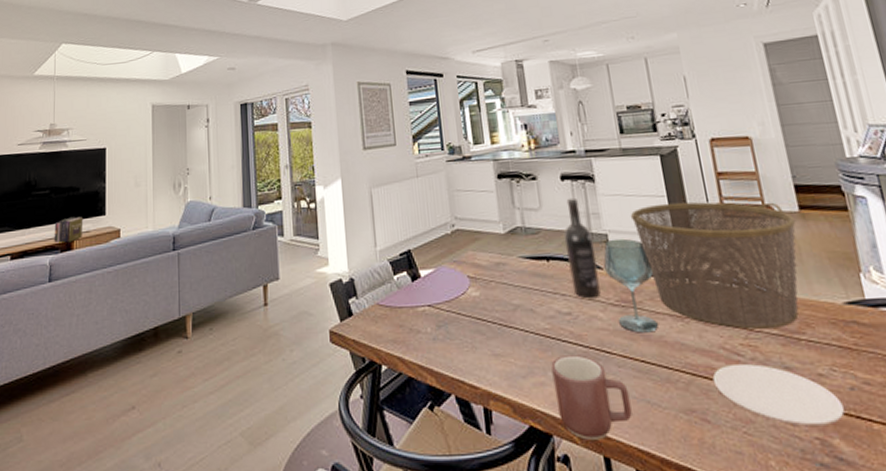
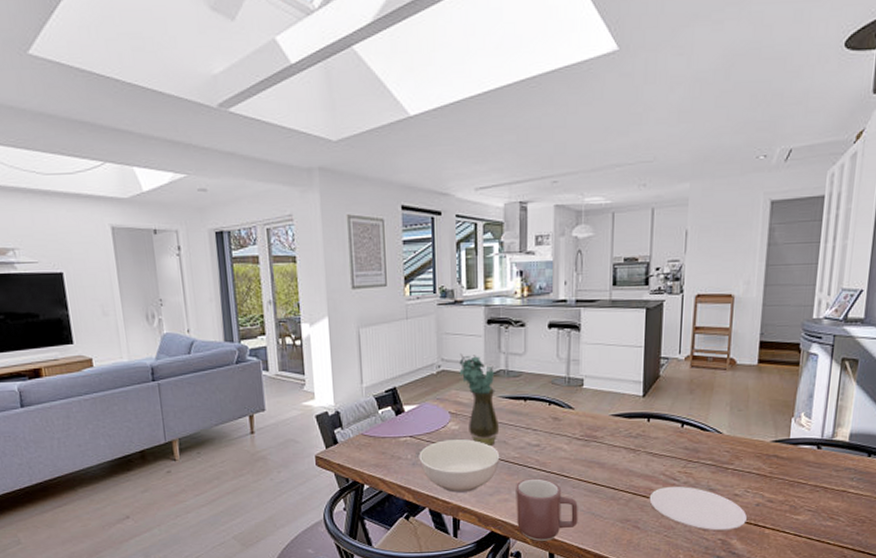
books: present [54,216,83,243] -> none [16,344,50,370]
bowl: none [439,308,529,375] -> present [419,439,500,493]
vase: none [473,211,525,316] -> present [459,354,500,447]
wine bottle: present [563,197,600,298] -> none [543,345,570,433]
wine glass: present [603,238,658,333] -> none [576,383,619,462]
basket: present [630,202,799,329] -> none [607,353,752,460]

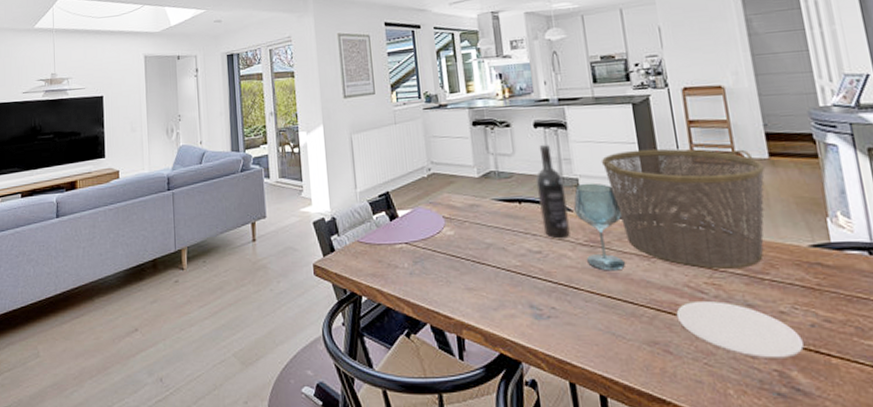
bowl: present [419,439,500,493] -> none [415,246,501,306]
vase: present [459,354,500,447] -> none [448,156,497,254]
mug: present [516,478,578,541] -> none [521,290,598,367]
wine bottle: none [543,345,570,433] -> present [535,144,570,238]
wine glass: none [576,383,619,462] -> present [574,183,625,271]
basket: none [607,353,752,460] -> present [601,148,766,269]

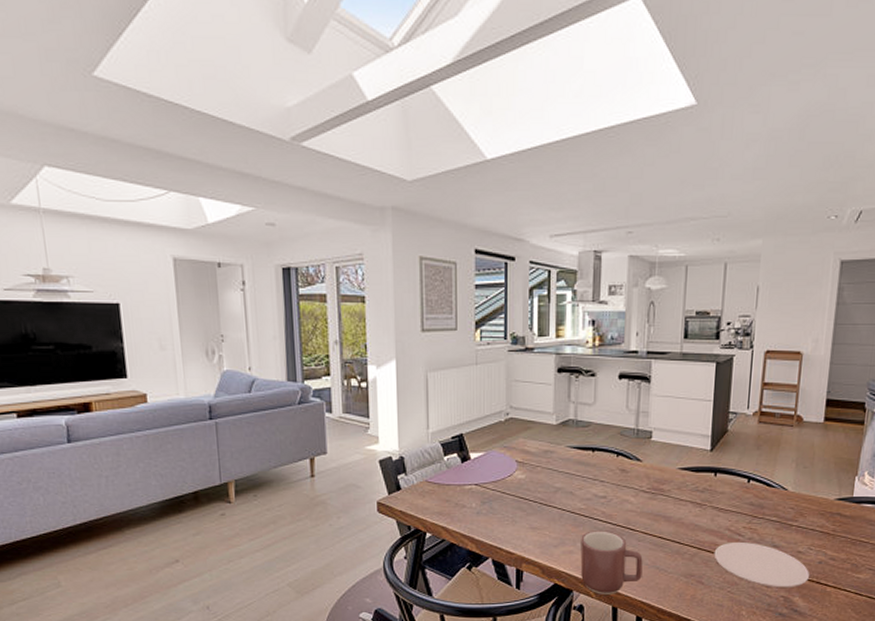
mug: none [521,290,598,367] -> present [580,530,643,594]
wine bottle: present [535,144,570,238] -> none [611,396,639,485]
wine glass: present [574,183,625,271] -> none [643,436,686,515]
basket: present [601,148,766,269] -> none [676,407,819,516]

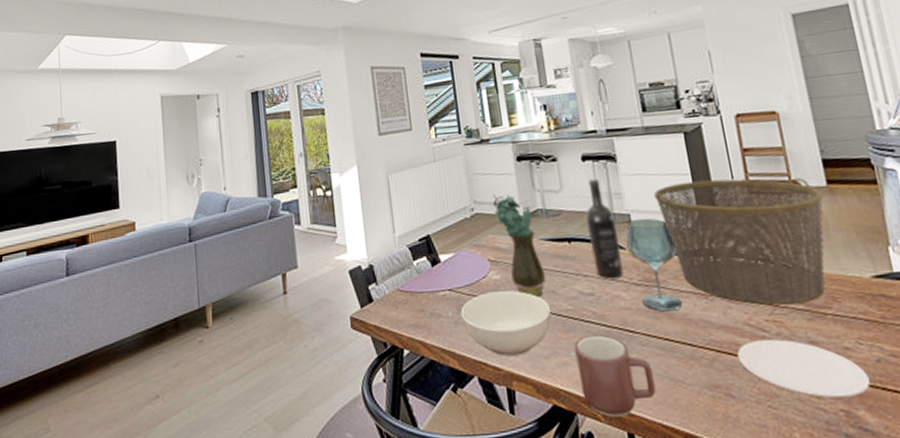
bowl: none [483,489,566,543] -> present [460,290,551,356]
vase: none [527,402,567,497] -> present [492,194,547,298]
wine bottle: none [611,396,639,485] -> present [585,178,623,278]
wine glass: none [643,436,686,515] -> present [626,218,682,312]
basket: none [676,407,819,516] -> present [653,177,826,305]

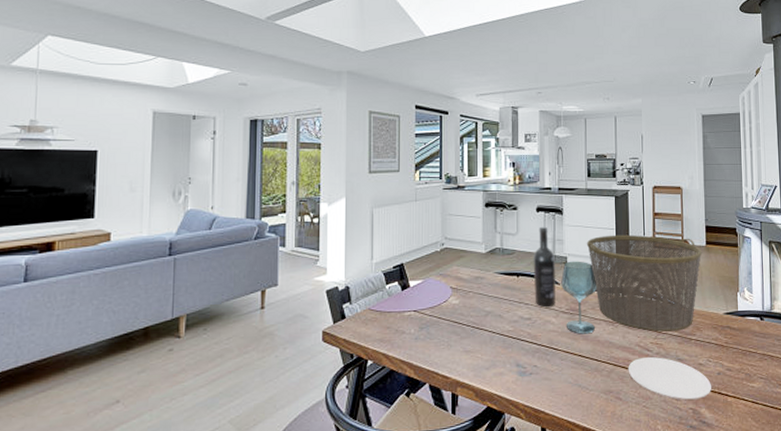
bowl: present [460,290,551,356] -> none [421,313,496,367]
vase: present [492,194,547,298] -> none [460,233,496,321]
mug: present [574,334,656,417] -> none [510,351,567,416]

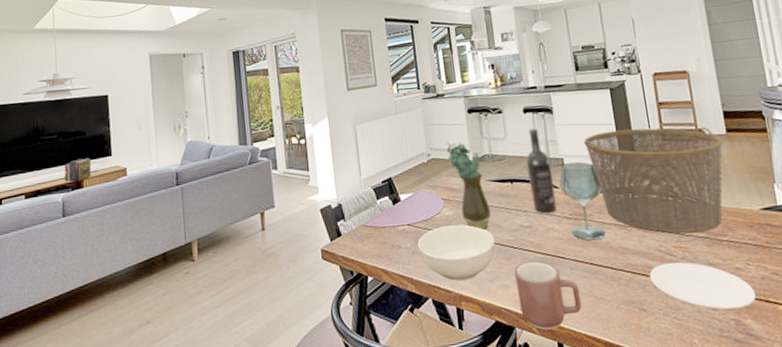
books: none [32,218,68,244] -> present [64,158,91,182]
bowl: none [421,313,496,367] -> present [417,224,495,281]
vase: none [460,233,496,321] -> present [446,142,492,231]
mug: none [510,351,567,416] -> present [514,261,582,330]

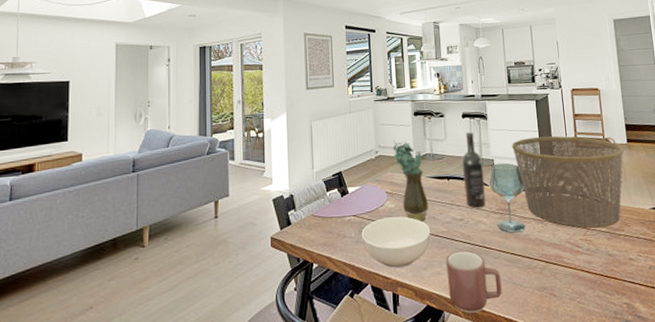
books: present [64,158,91,182] -> none [15,142,46,166]
plate: present [649,262,756,311] -> none [560,253,644,295]

